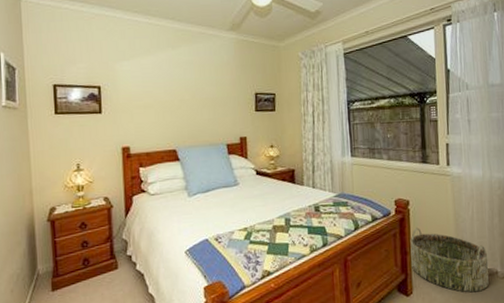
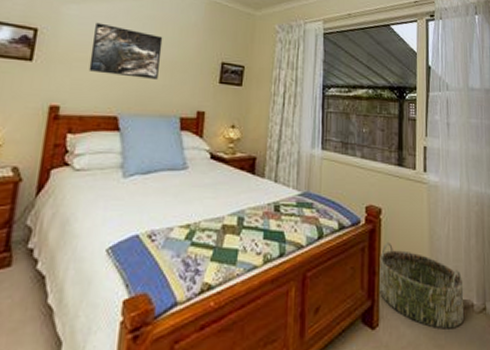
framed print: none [145,73,204,116] -> present [88,22,163,79]

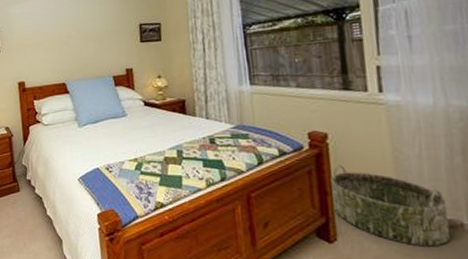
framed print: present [88,22,163,79] -> none [35,13,89,53]

